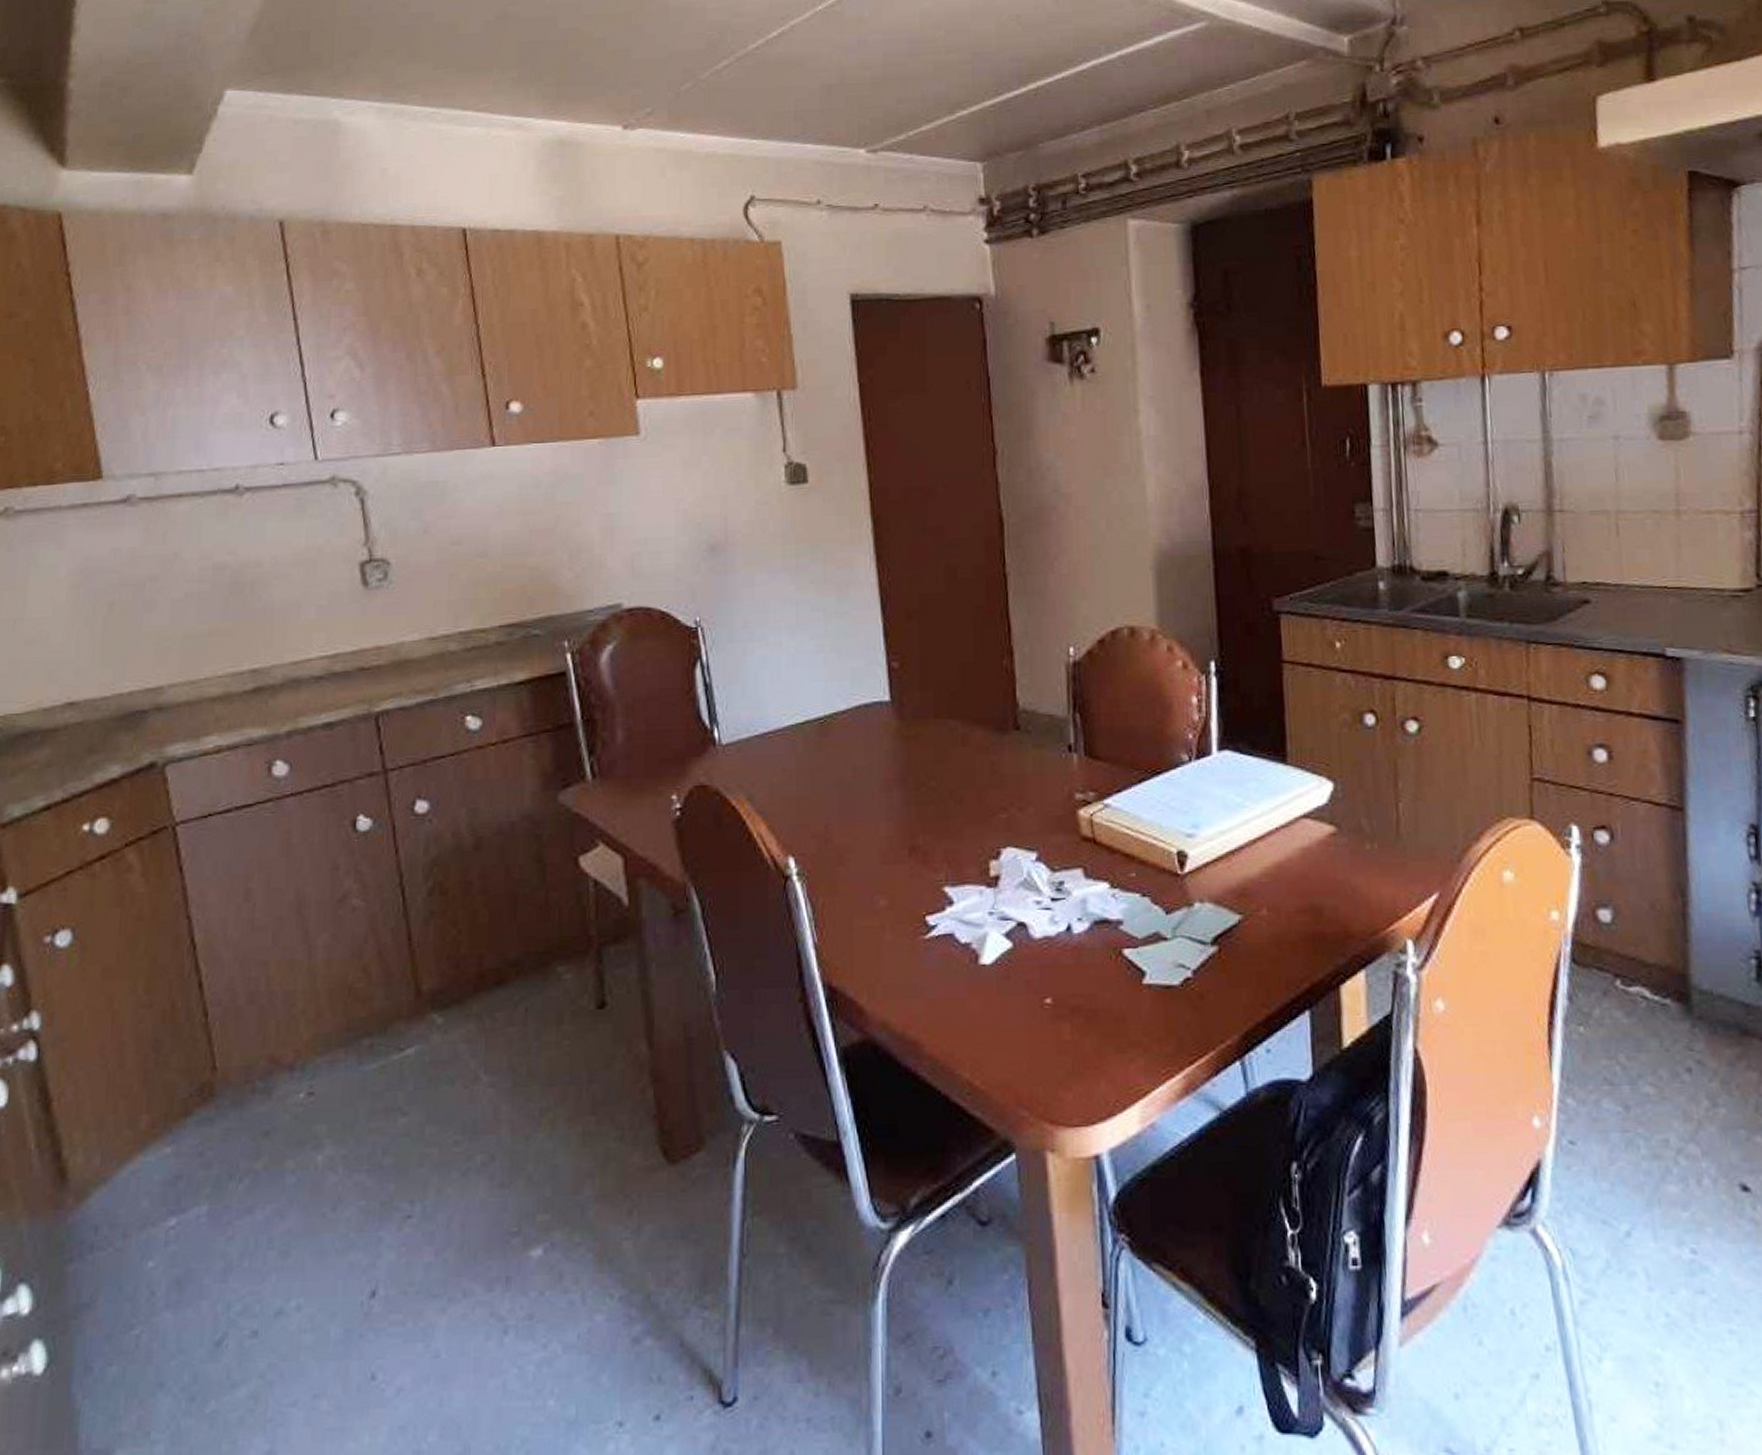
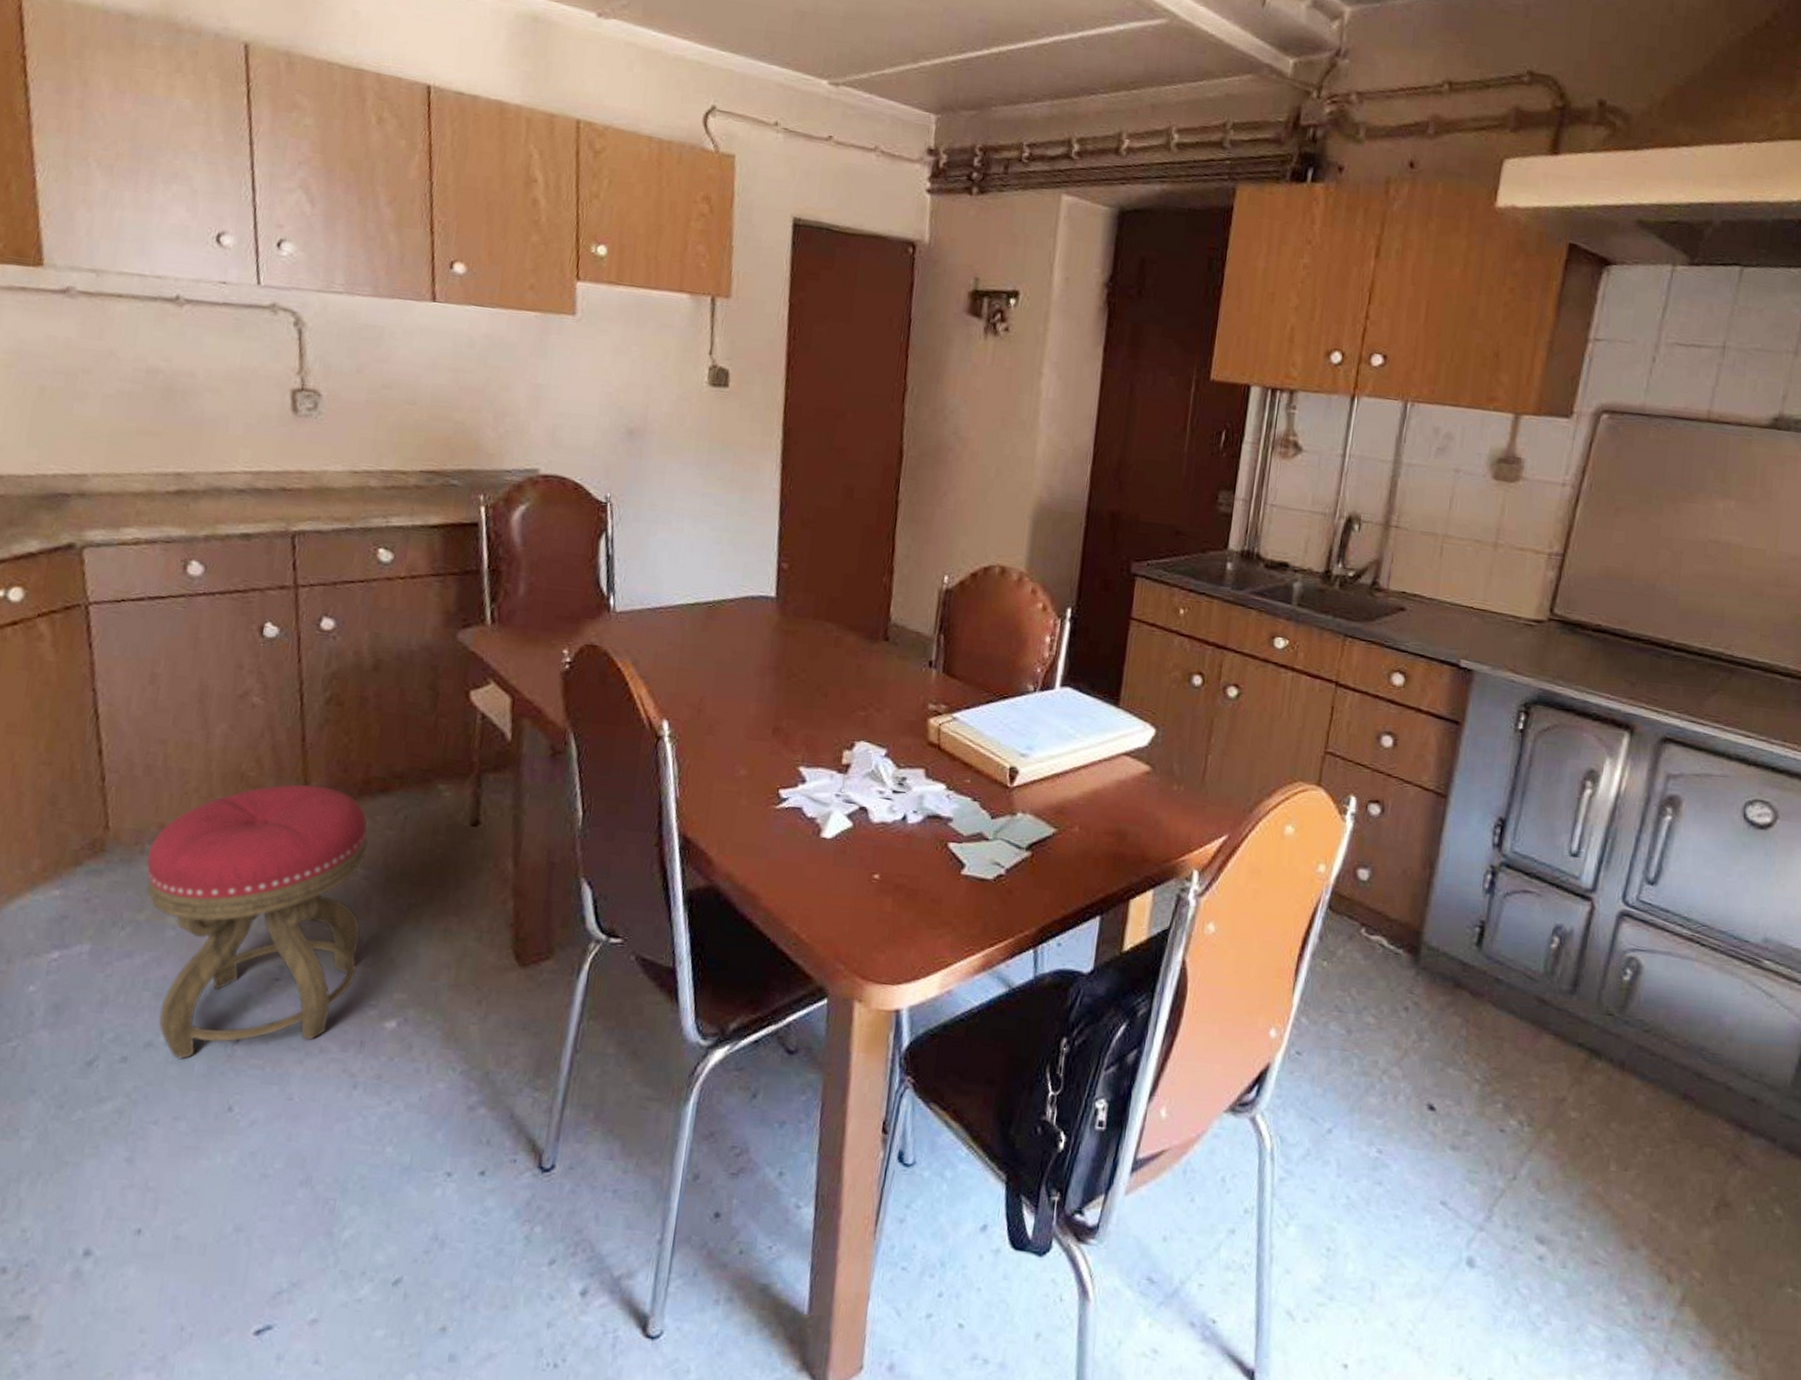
stool: none [259,987,493,1326] -> present [146,783,368,1060]

